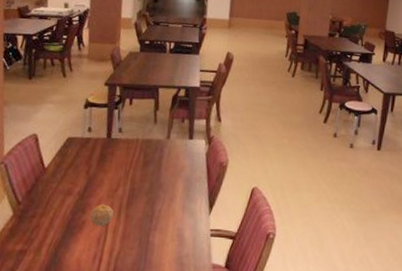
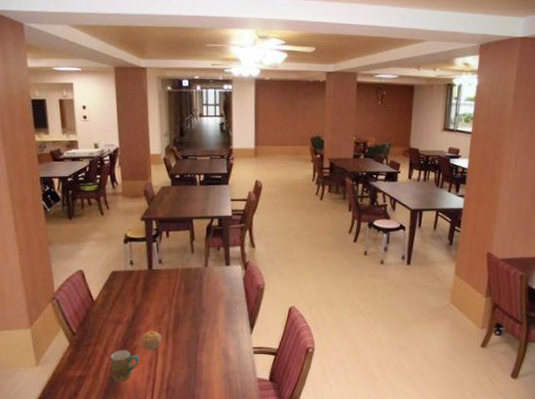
mug: none [54,223,87,259] -> present [110,350,139,381]

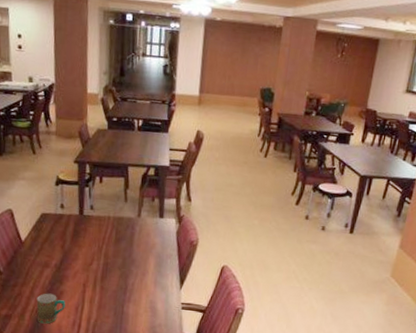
fruit: present [140,330,162,351] -> none [67,276,90,297]

